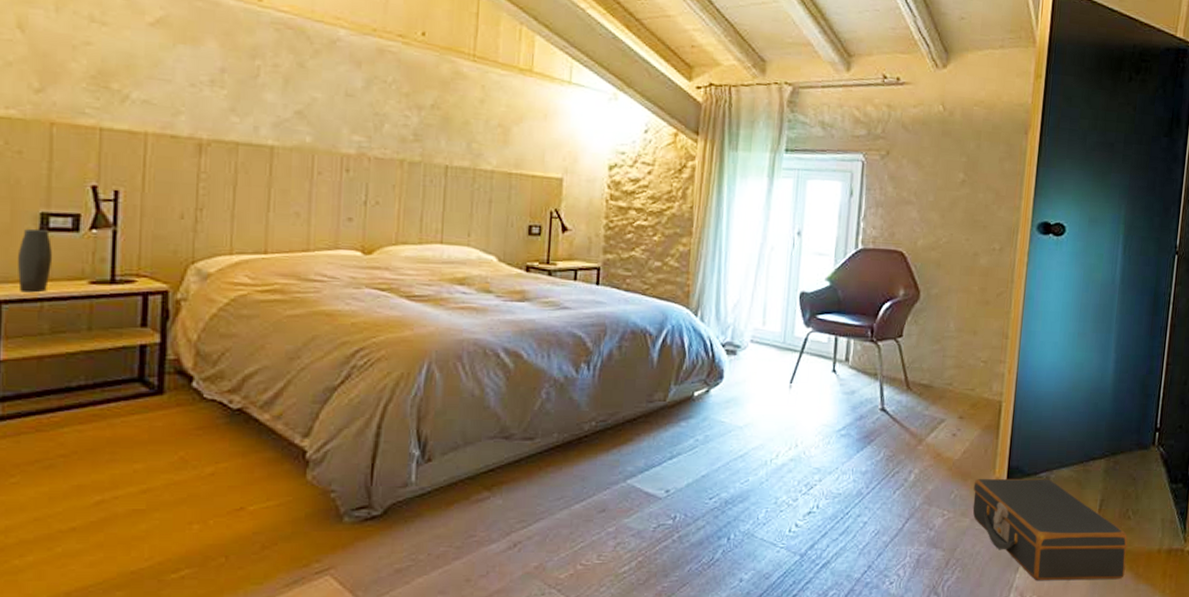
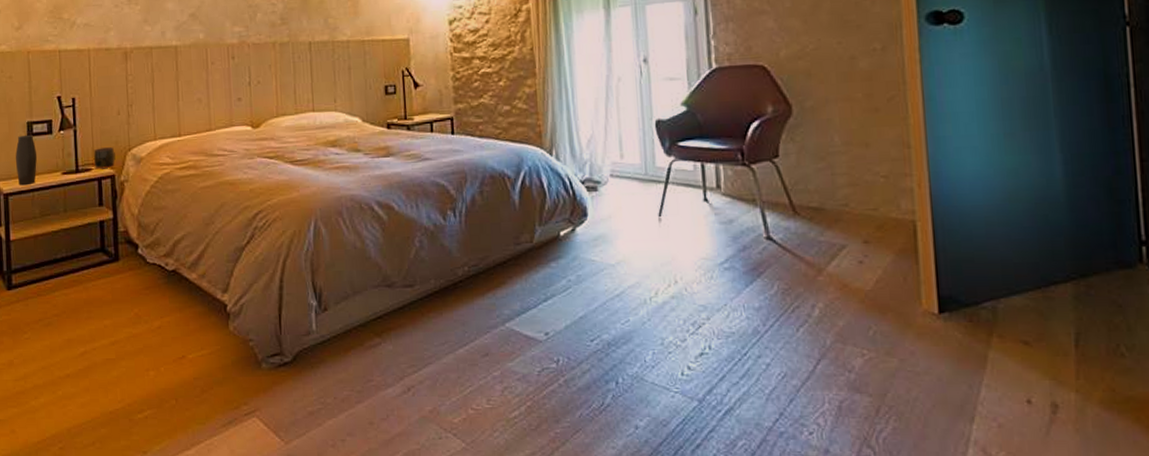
mug: none [138,256,172,283] -> present [93,147,116,170]
suitcase: present [972,478,1128,580] -> none [896,309,1130,433]

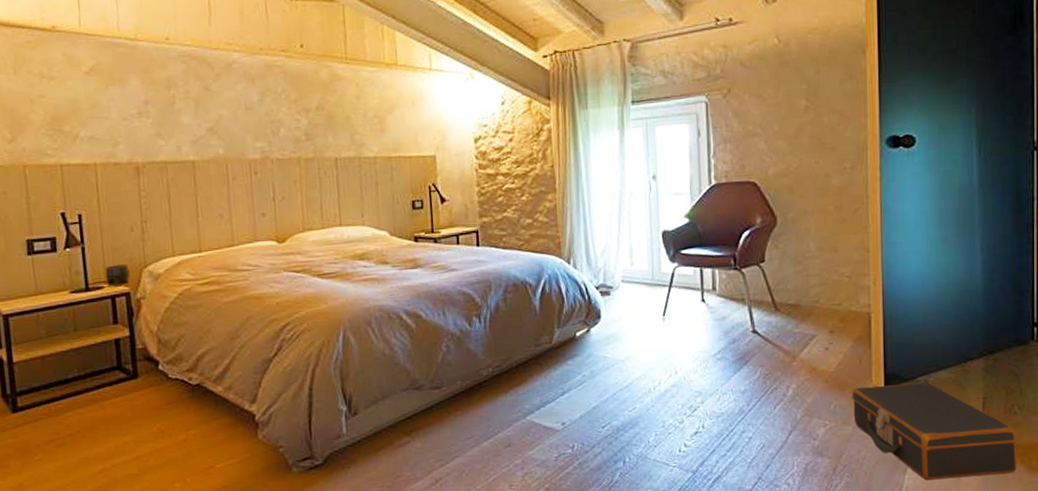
vase: present [15,134,38,186] -> none [14,252,41,306]
suitcase: none [896,309,1130,433] -> present [852,382,1017,480]

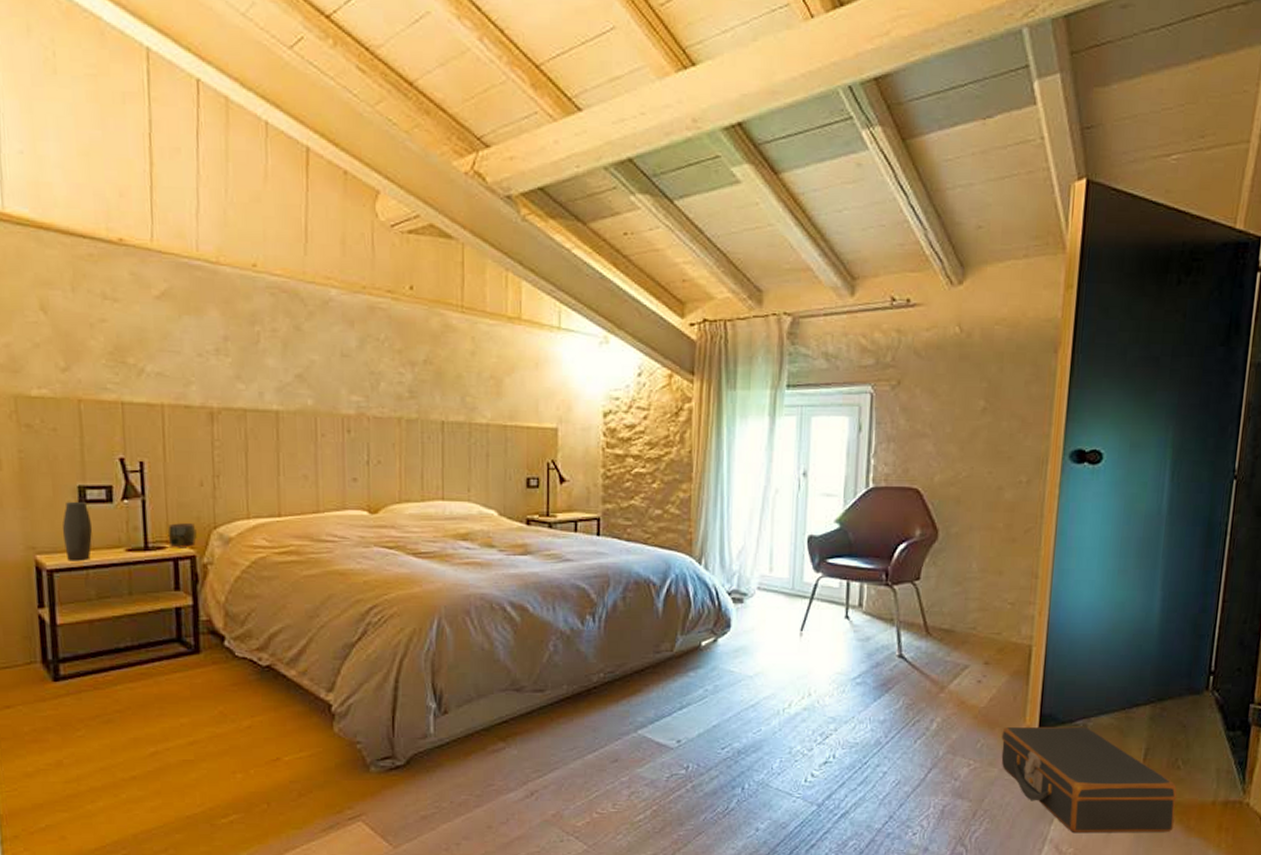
vase: none [14,252,41,306] -> present [62,501,93,561]

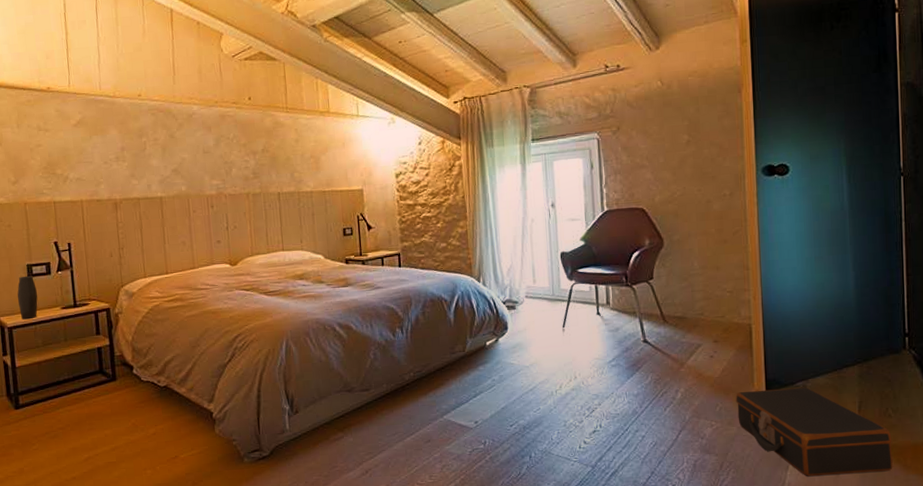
mug: present [167,523,197,548] -> none [89,285,110,304]

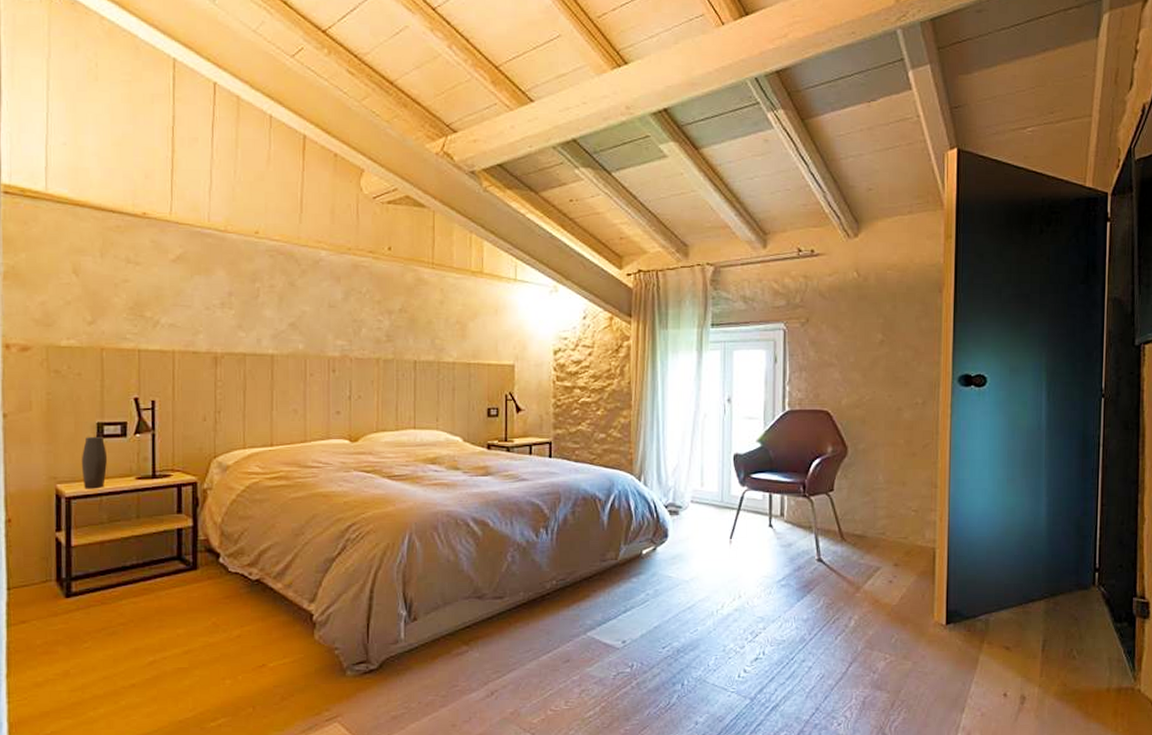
suitcase: present [736,387,893,476] -> none [913,621,1075,720]

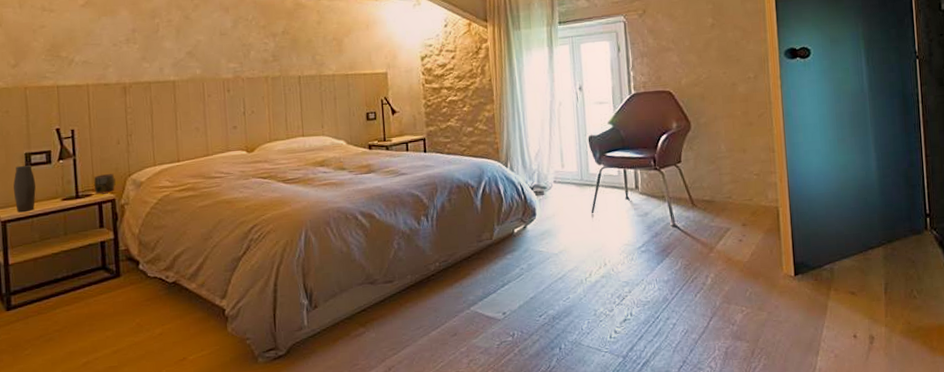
mug: none [173,454,199,476] -> present [93,174,116,195]

